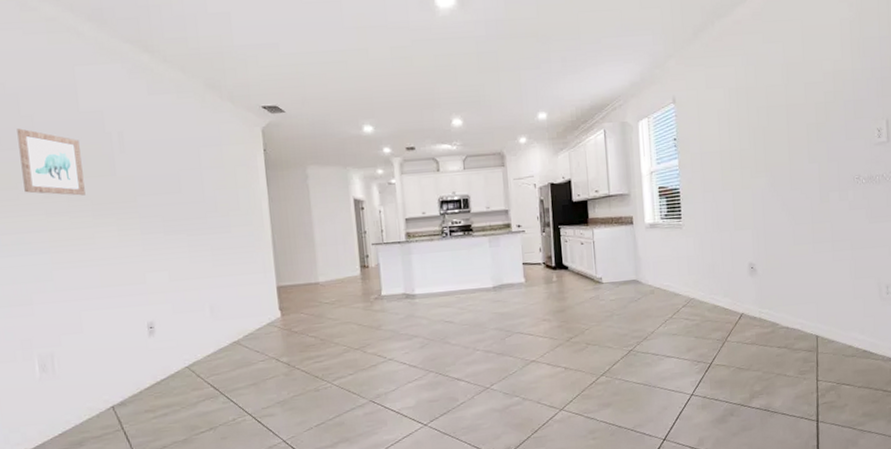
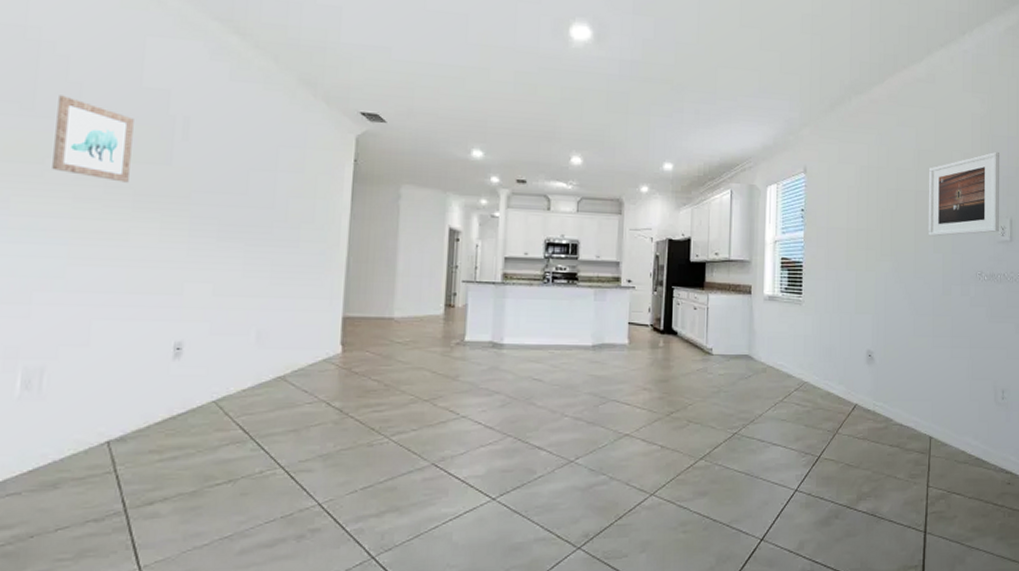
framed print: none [798,53,875,148] -> present [928,151,999,237]

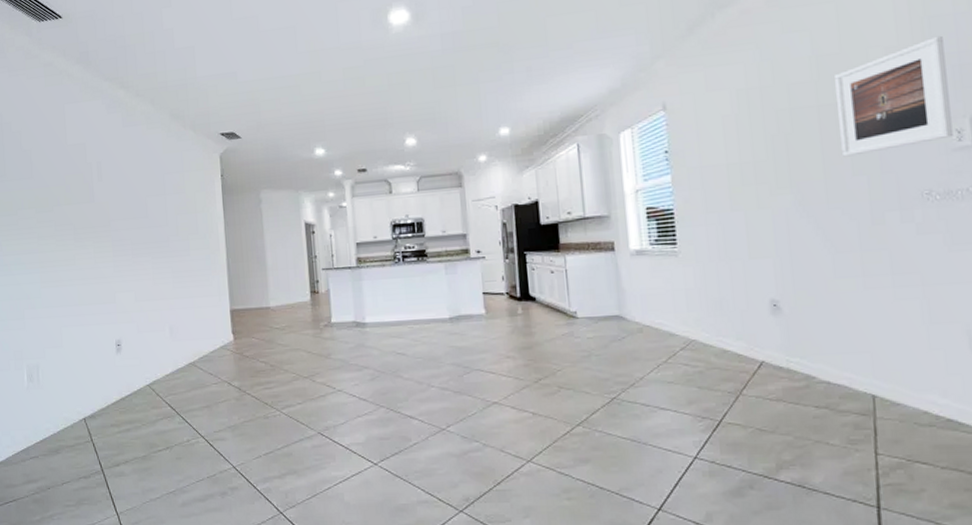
wall art: present [52,95,134,183] -> none [19,161,69,221]

